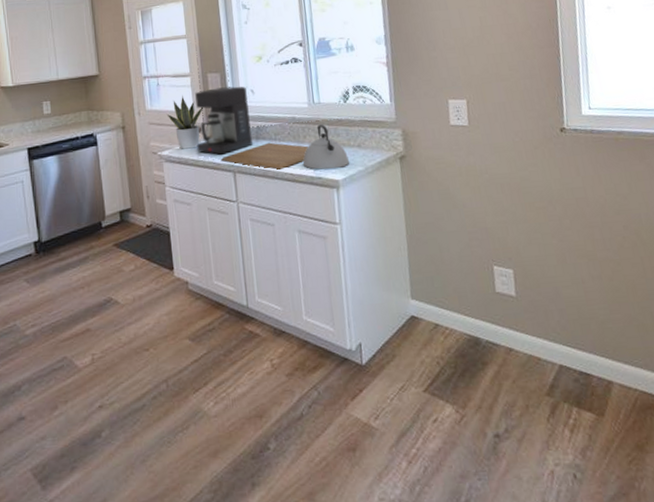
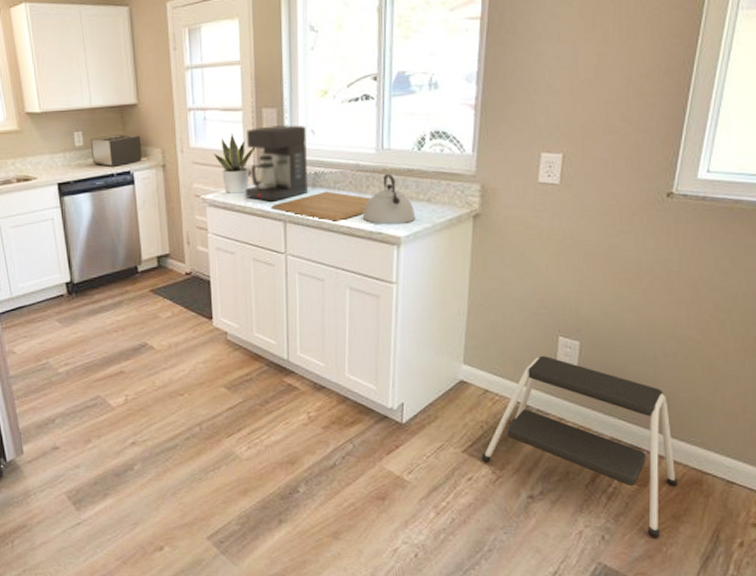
toaster: none [57,101,104,132] -> present [90,134,143,168]
step stool: none [442,285,633,473] -> present [481,355,678,538]

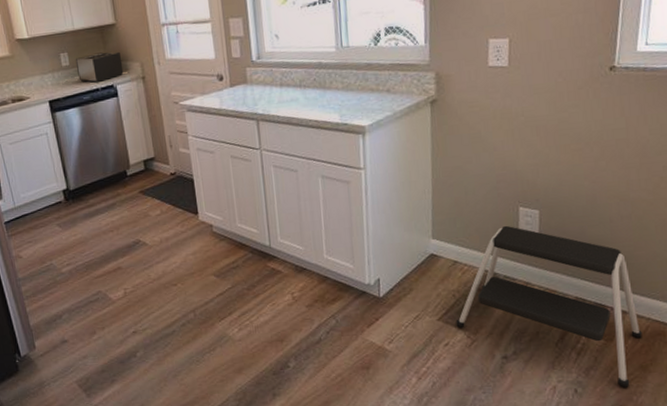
potted plant: present [214,132,256,194] -> none [188,42,226,98]
coffee maker: present [245,125,308,202] -> none [216,31,276,103]
chopping board: present [270,191,372,223] -> none [243,89,335,118]
kettle: present [362,173,415,225] -> none [328,68,377,117]

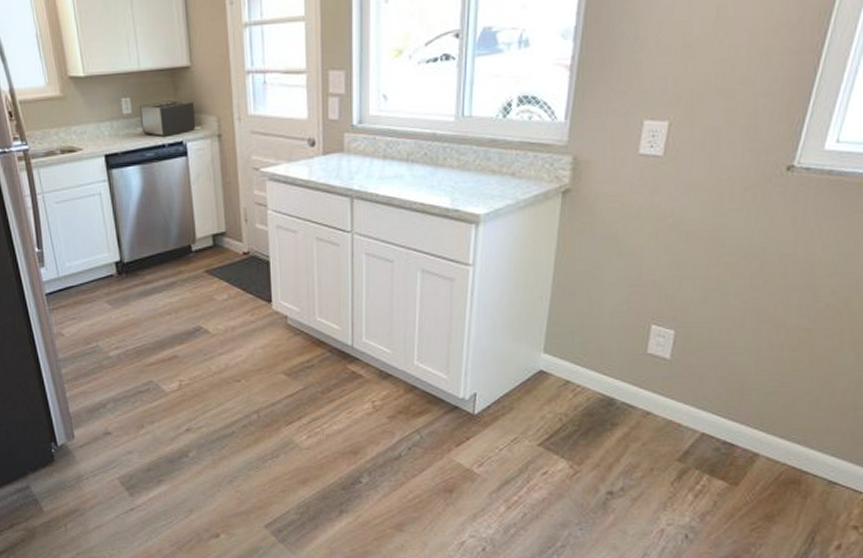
step stool: present [456,225,642,389] -> none [558,344,774,539]

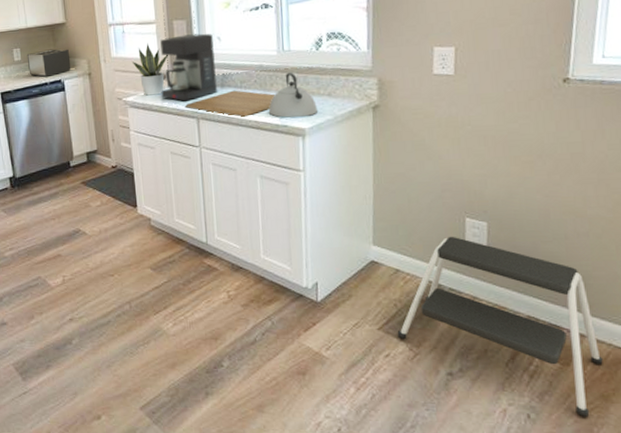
potted plant: none [275,97,321,166] -> present [133,42,169,96]
coffee maker: none [308,89,378,175] -> present [160,33,217,102]
chopping board: none [336,164,449,199] -> present [184,90,276,118]
kettle: none [437,143,497,202] -> present [268,72,317,119]
step stool: none [558,344,774,539] -> present [397,236,603,418]

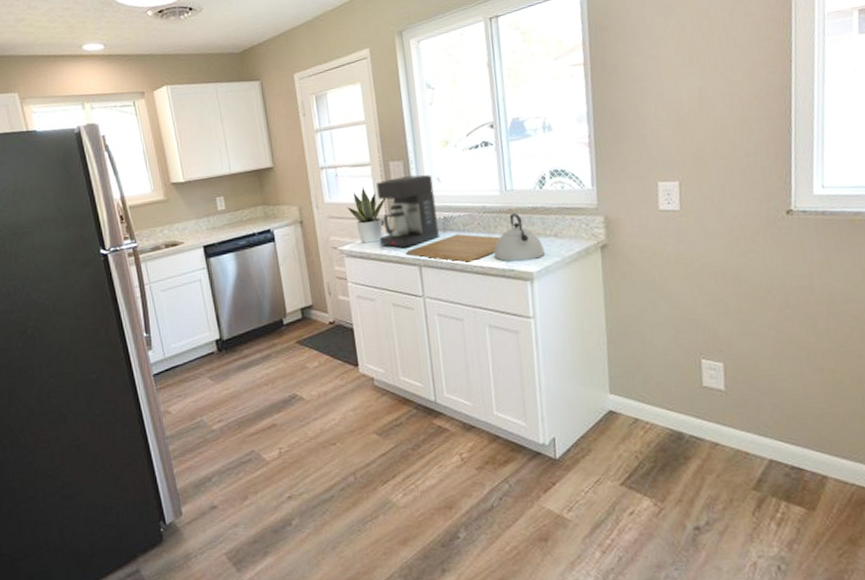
toaster: present [26,48,71,78] -> none [231,195,281,228]
step stool: present [397,236,603,418] -> none [640,379,848,566]

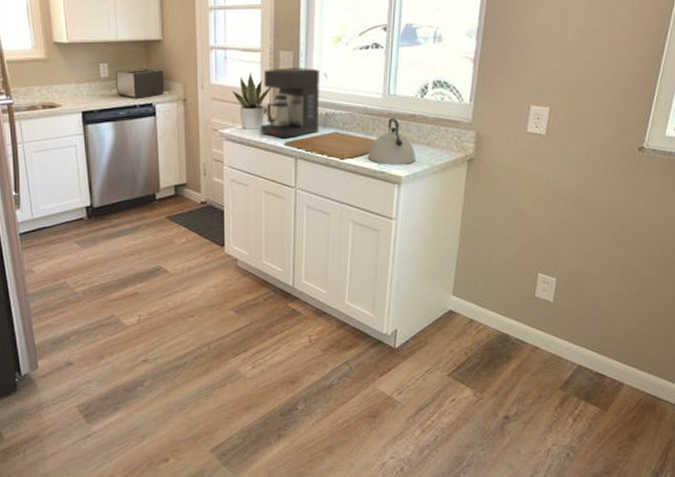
toaster: none [231,195,281,228] -> present [115,68,165,100]

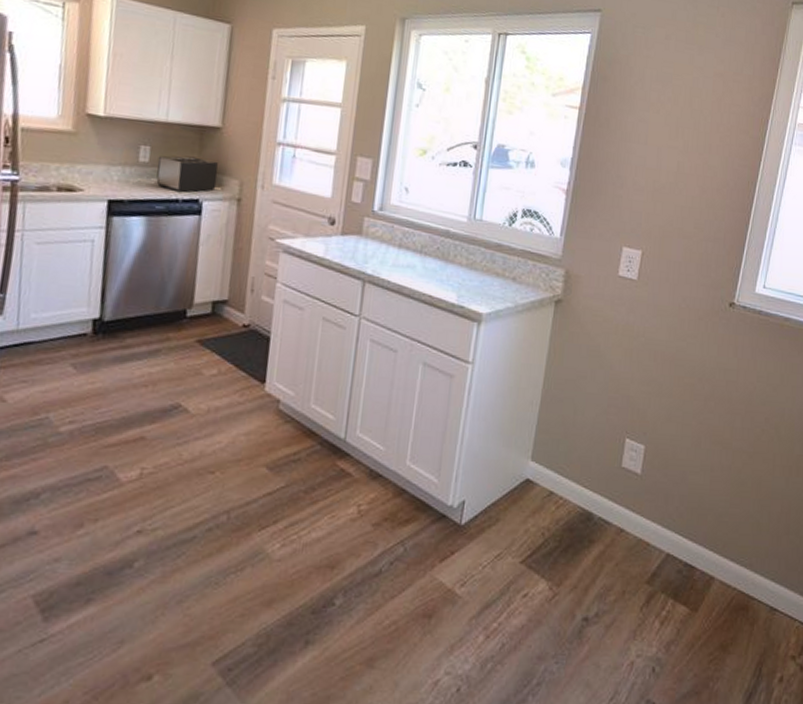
potted plant: present [233,71,272,129] -> none [298,175,344,243]
coffee maker: present [260,68,319,139] -> none [324,175,400,257]
chopping board: present [283,131,377,161] -> none [350,254,458,290]
kettle: present [367,117,415,165] -> none [446,244,499,301]

